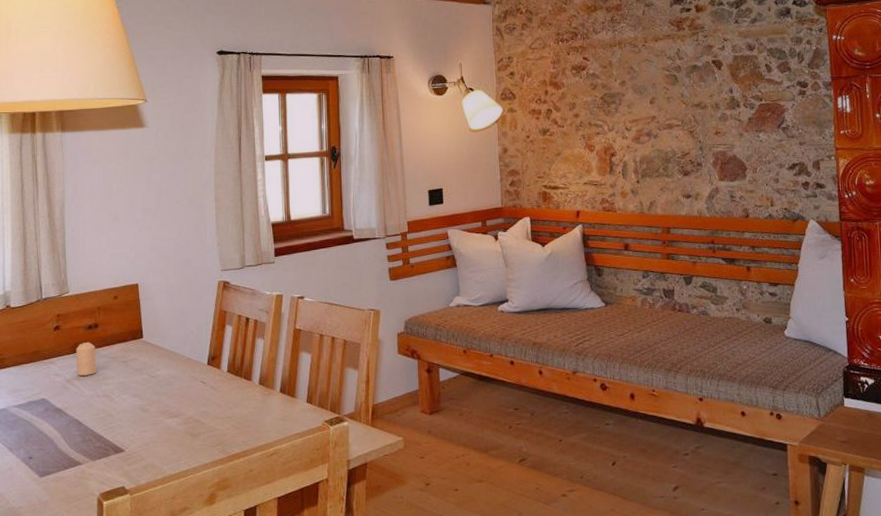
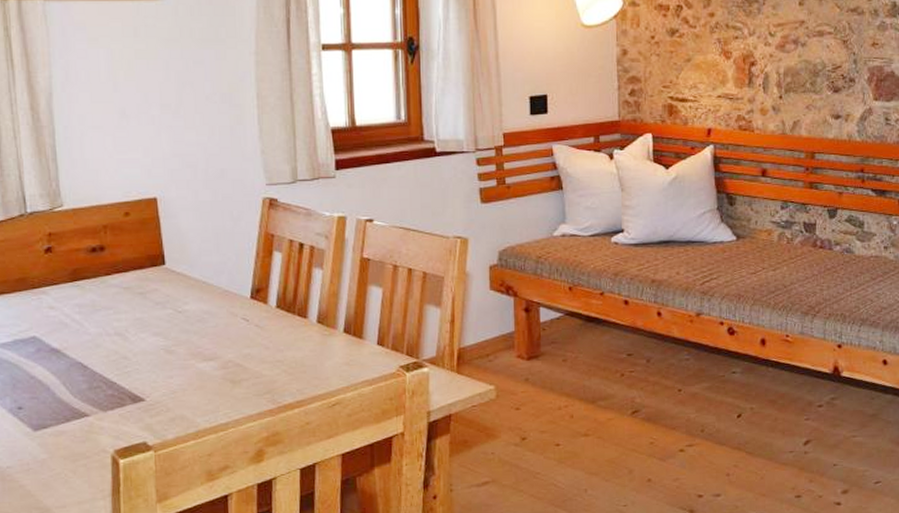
candle: present [75,342,97,376] -> none [75,268,105,309]

